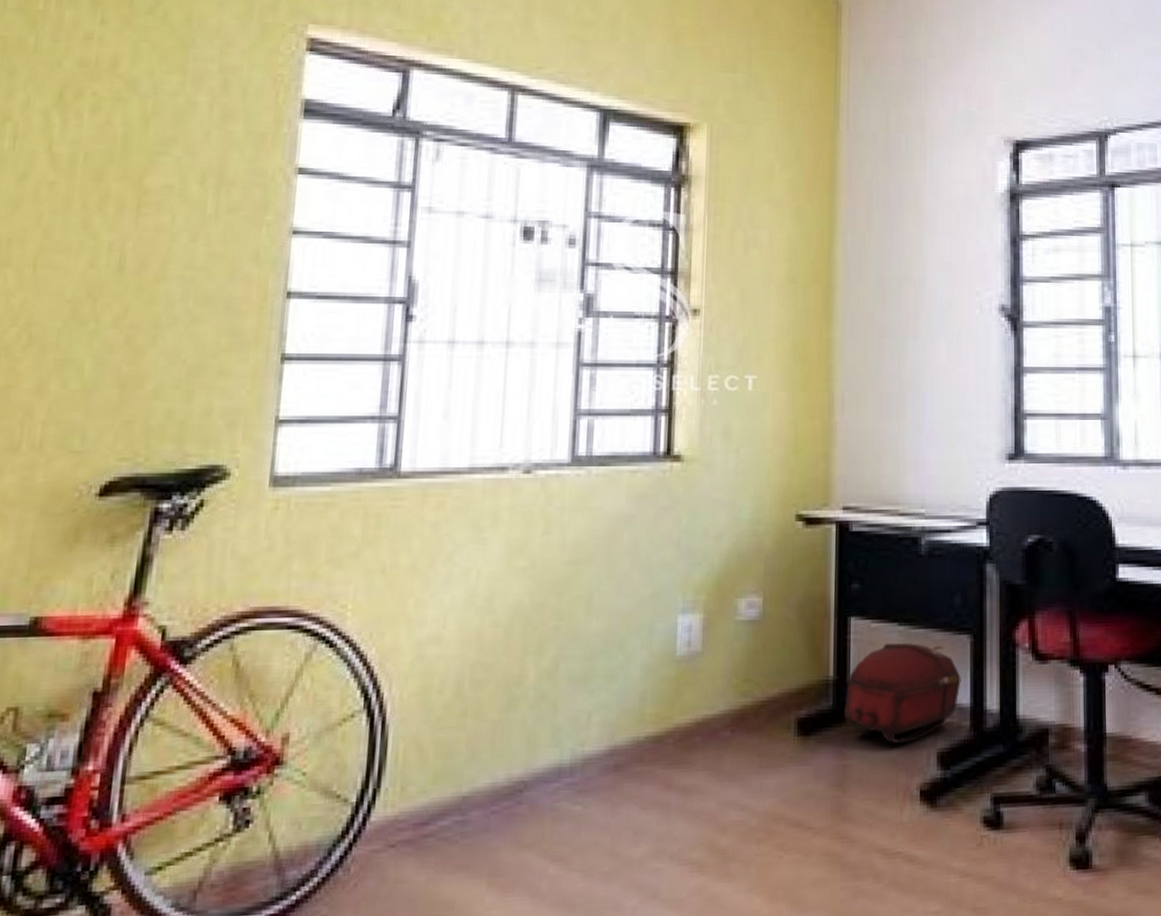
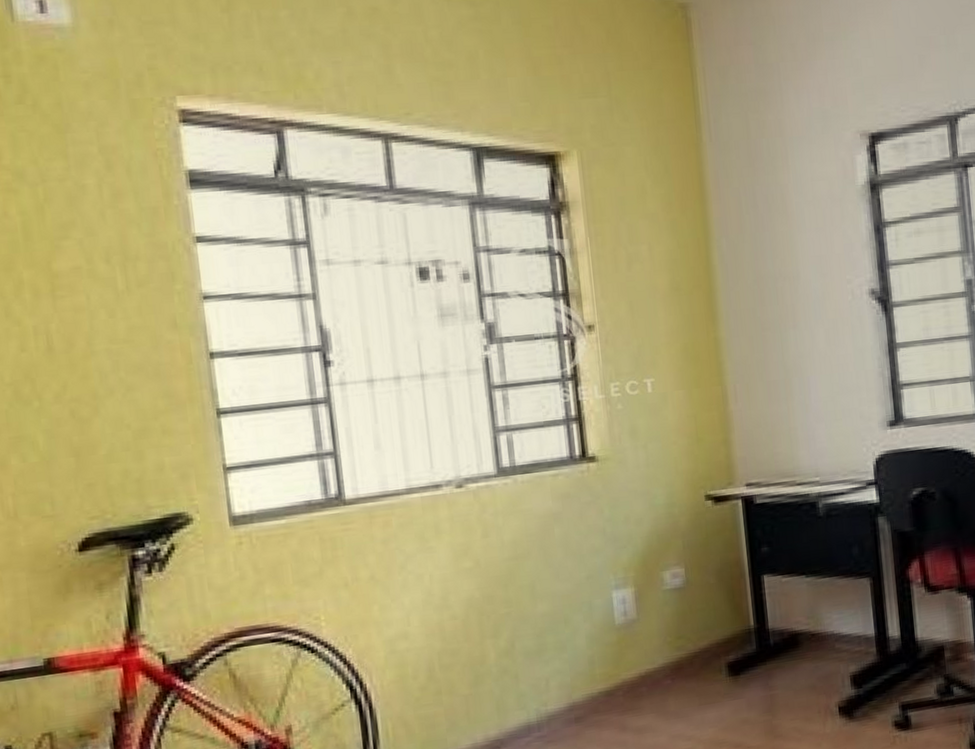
backpack: present [843,642,961,744] -> none [765,589,865,673]

